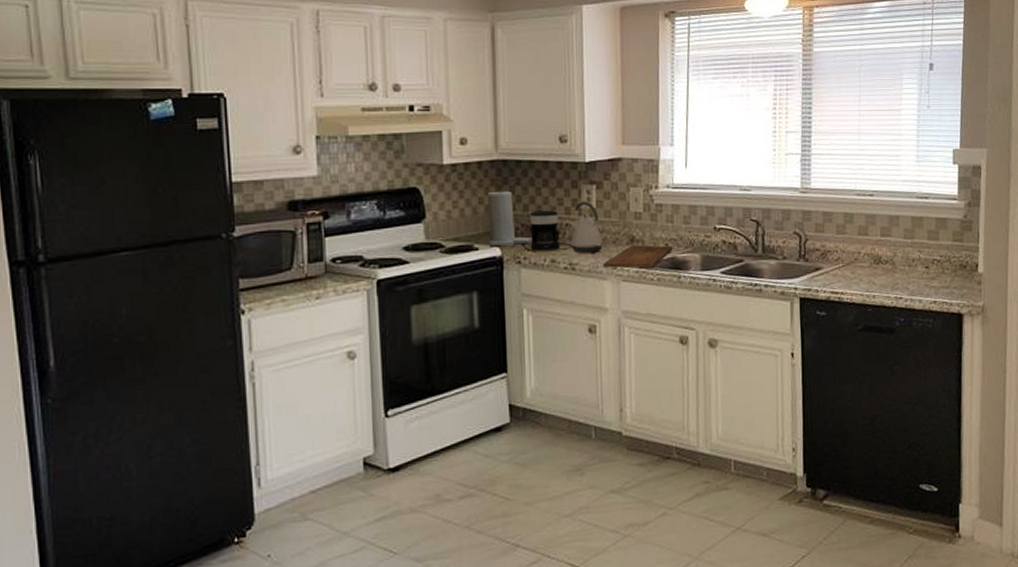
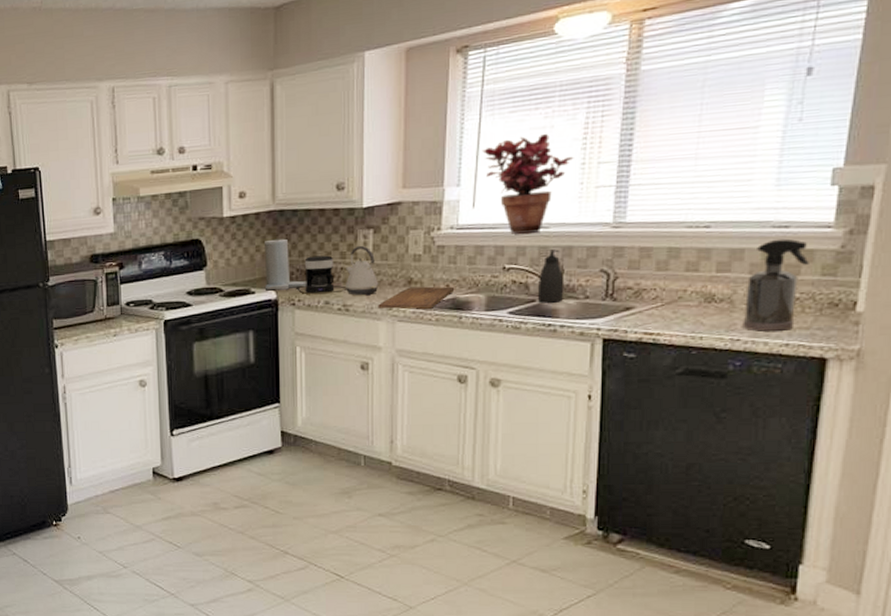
potted plant: none [691,101,767,195] -> present [482,133,574,234]
soap dispenser: none [744,211,765,263] -> present [537,249,563,303]
spray bottle: none [903,208,944,290] -> present [742,238,809,331]

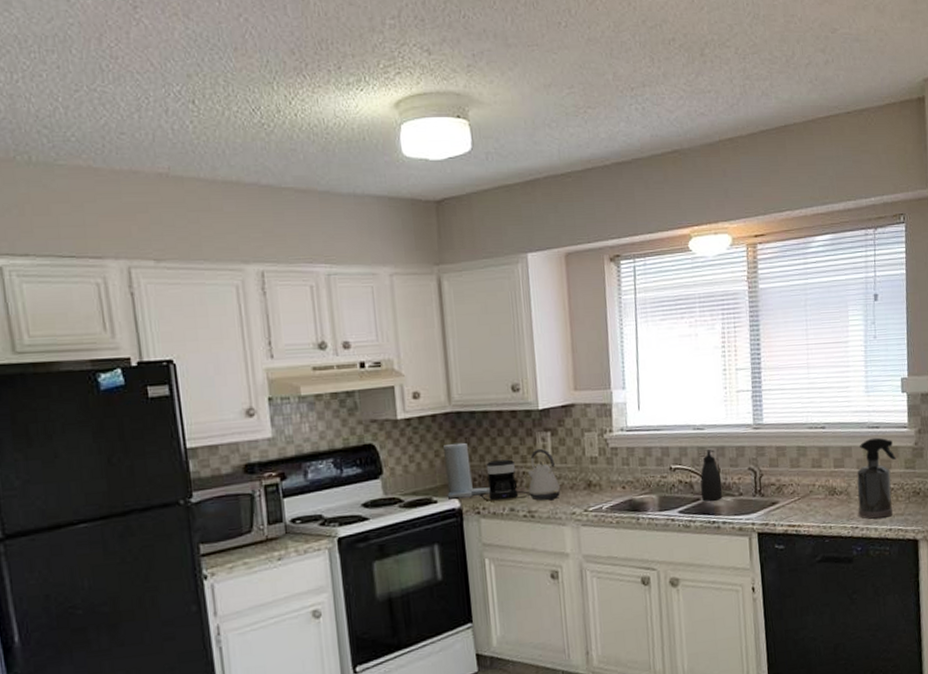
cutting board: present [378,286,455,309] -> none [562,488,631,514]
potted plant: present [482,133,574,234] -> none [641,341,717,436]

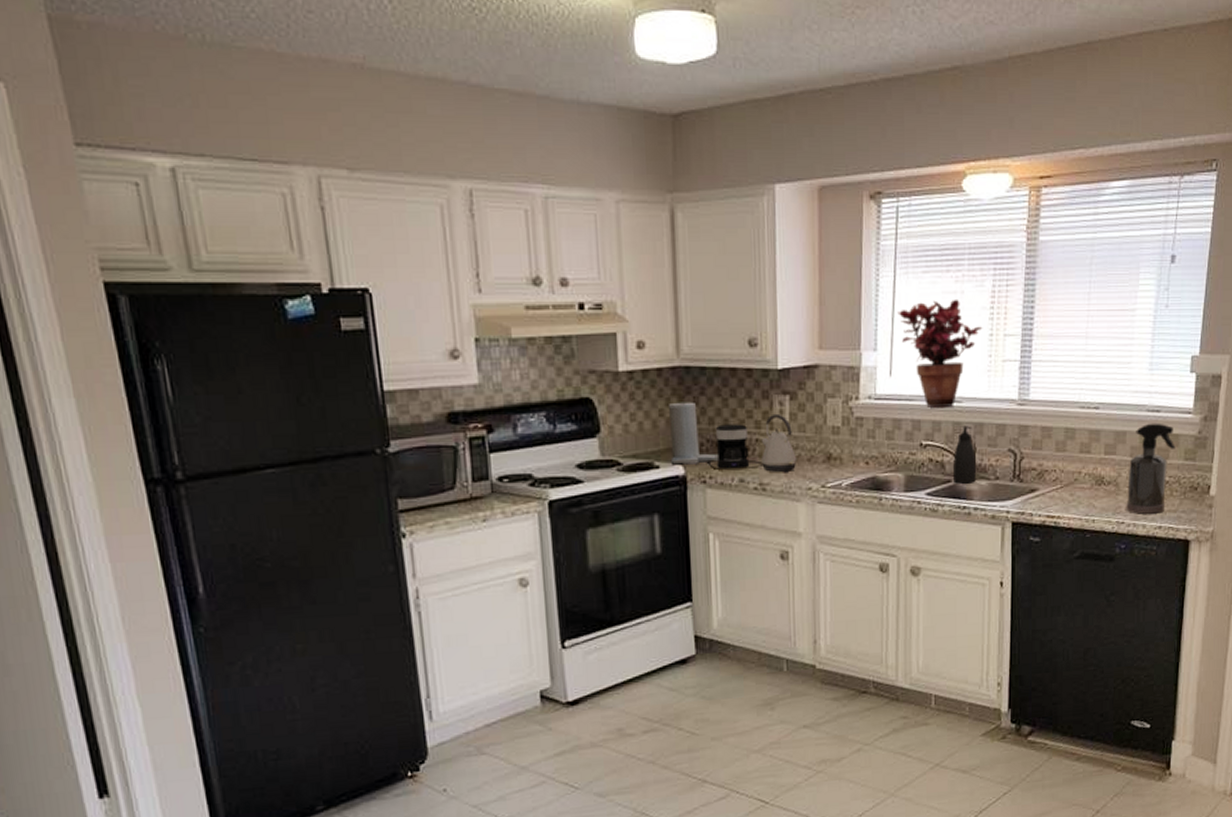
potted plant: none [641,341,717,436] -> present [897,299,983,407]

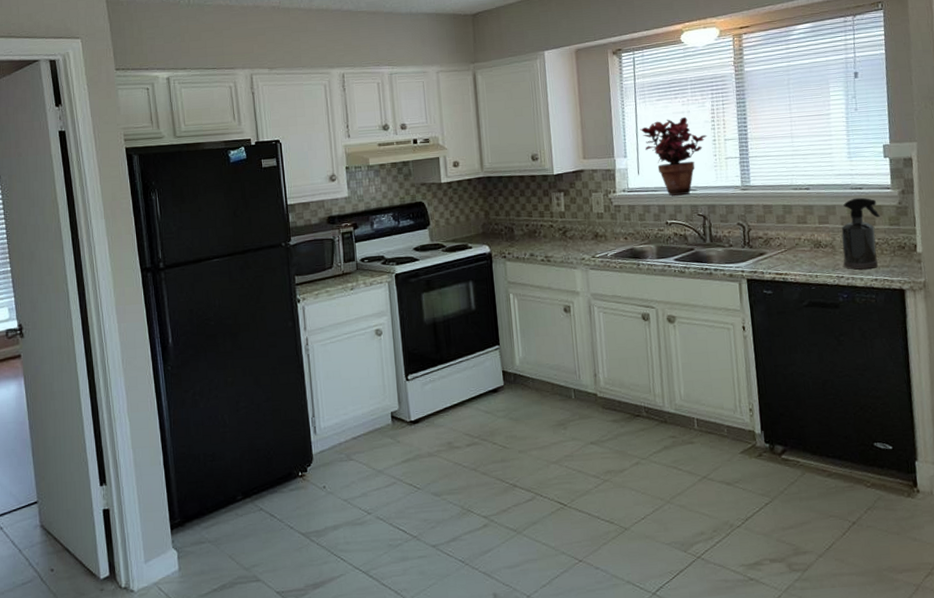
paper towel: present [668,401,719,465] -> none [476,201,515,245]
coffee maker: present [706,424,763,471] -> none [505,214,547,249]
kettle: present [761,413,797,474] -> none [544,206,573,249]
soap dispenser: present [952,426,976,484] -> none [693,207,714,251]

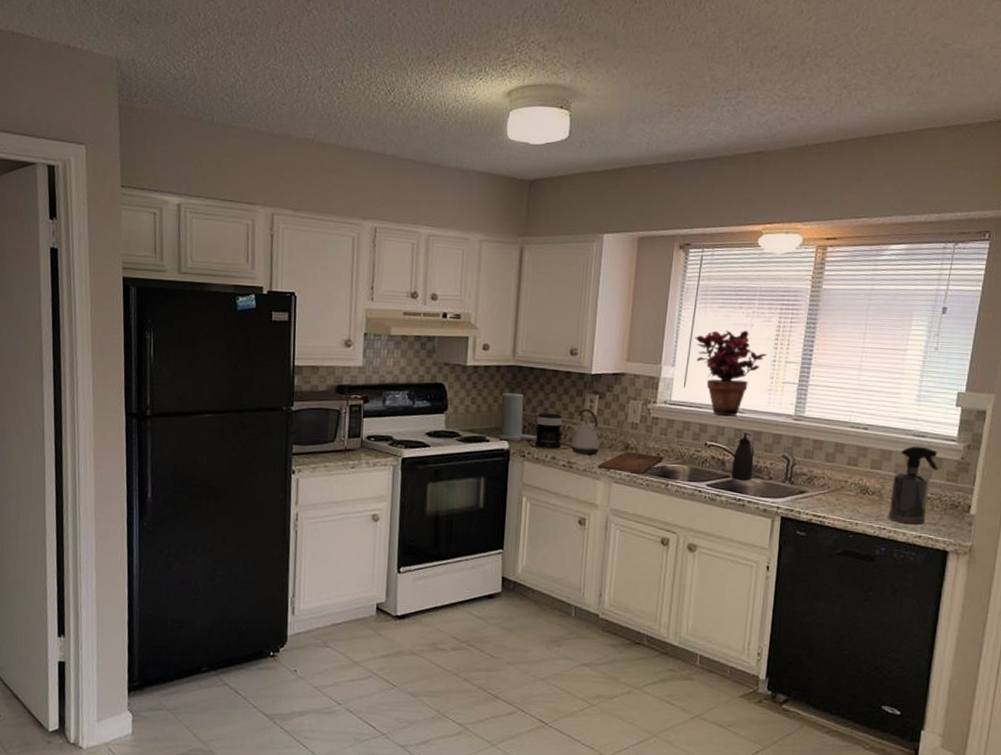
paper towel: none [476,201,515,245] -> present [499,392,538,442]
coffee maker: none [505,214,547,249] -> present [526,413,572,450]
kettle: none [544,206,573,249] -> present [571,408,601,456]
cutting board: none [573,239,632,259] -> present [598,452,665,474]
soap dispenser: none [693,207,714,251] -> present [731,433,753,480]

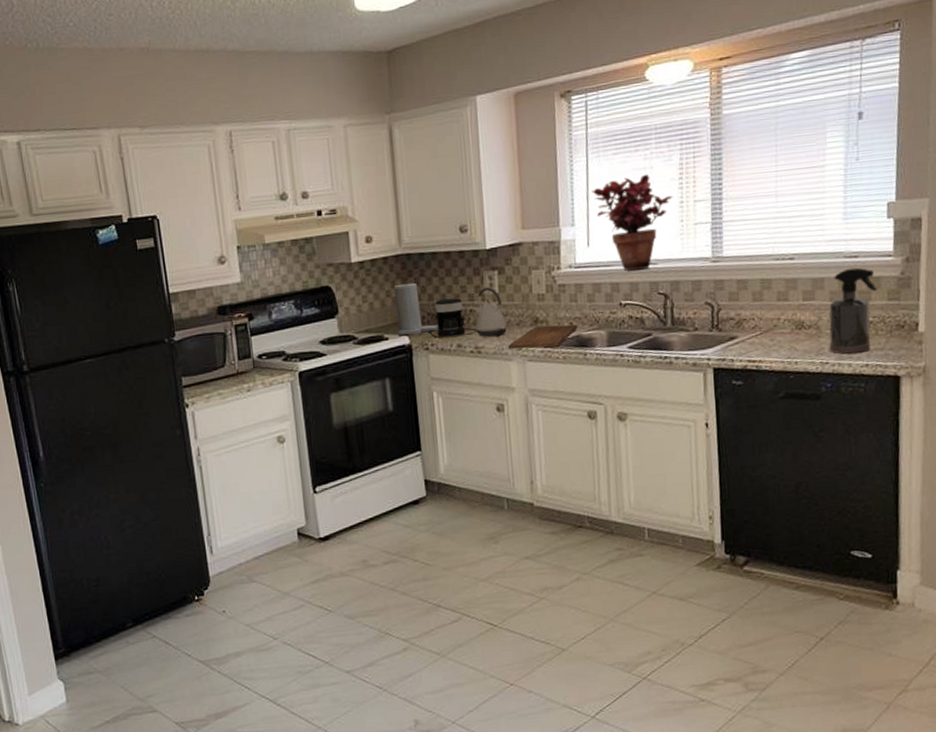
soap dispenser: present [731,433,753,480] -> none [652,284,675,337]

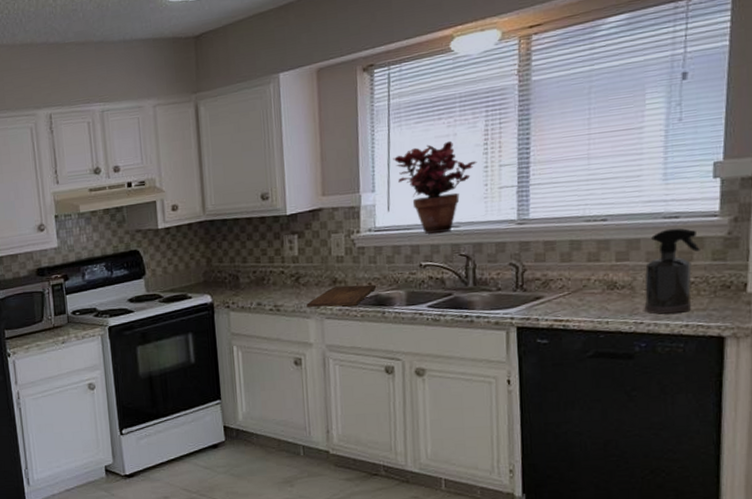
paper towel: present [393,282,439,336] -> none [197,246,240,295]
coffee maker: present [428,298,478,339] -> none [229,260,277,298]
kettle: present [474,286,508,338] -> none [274,249,307,297]

